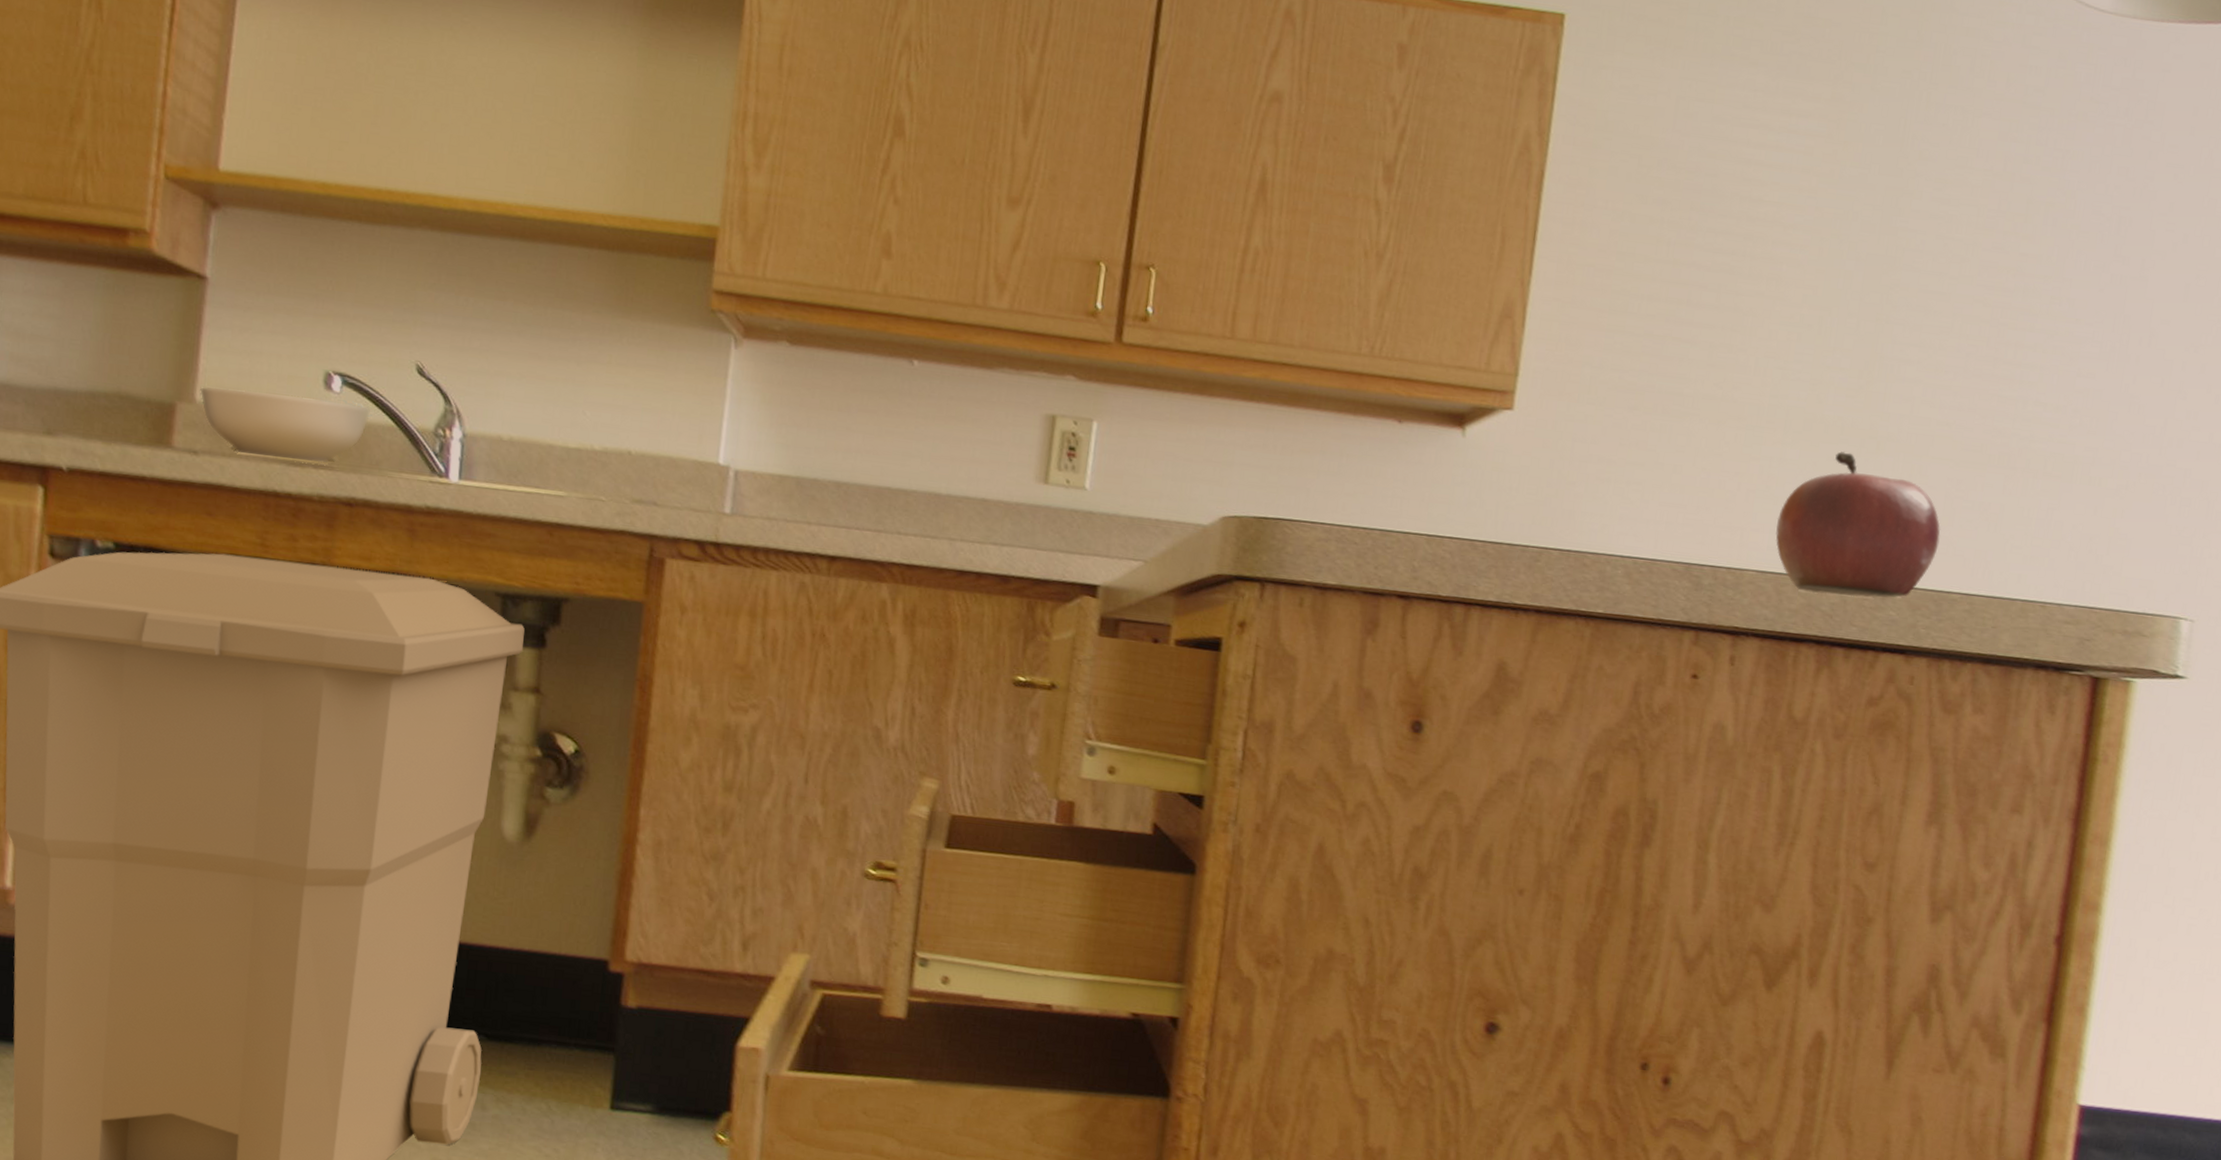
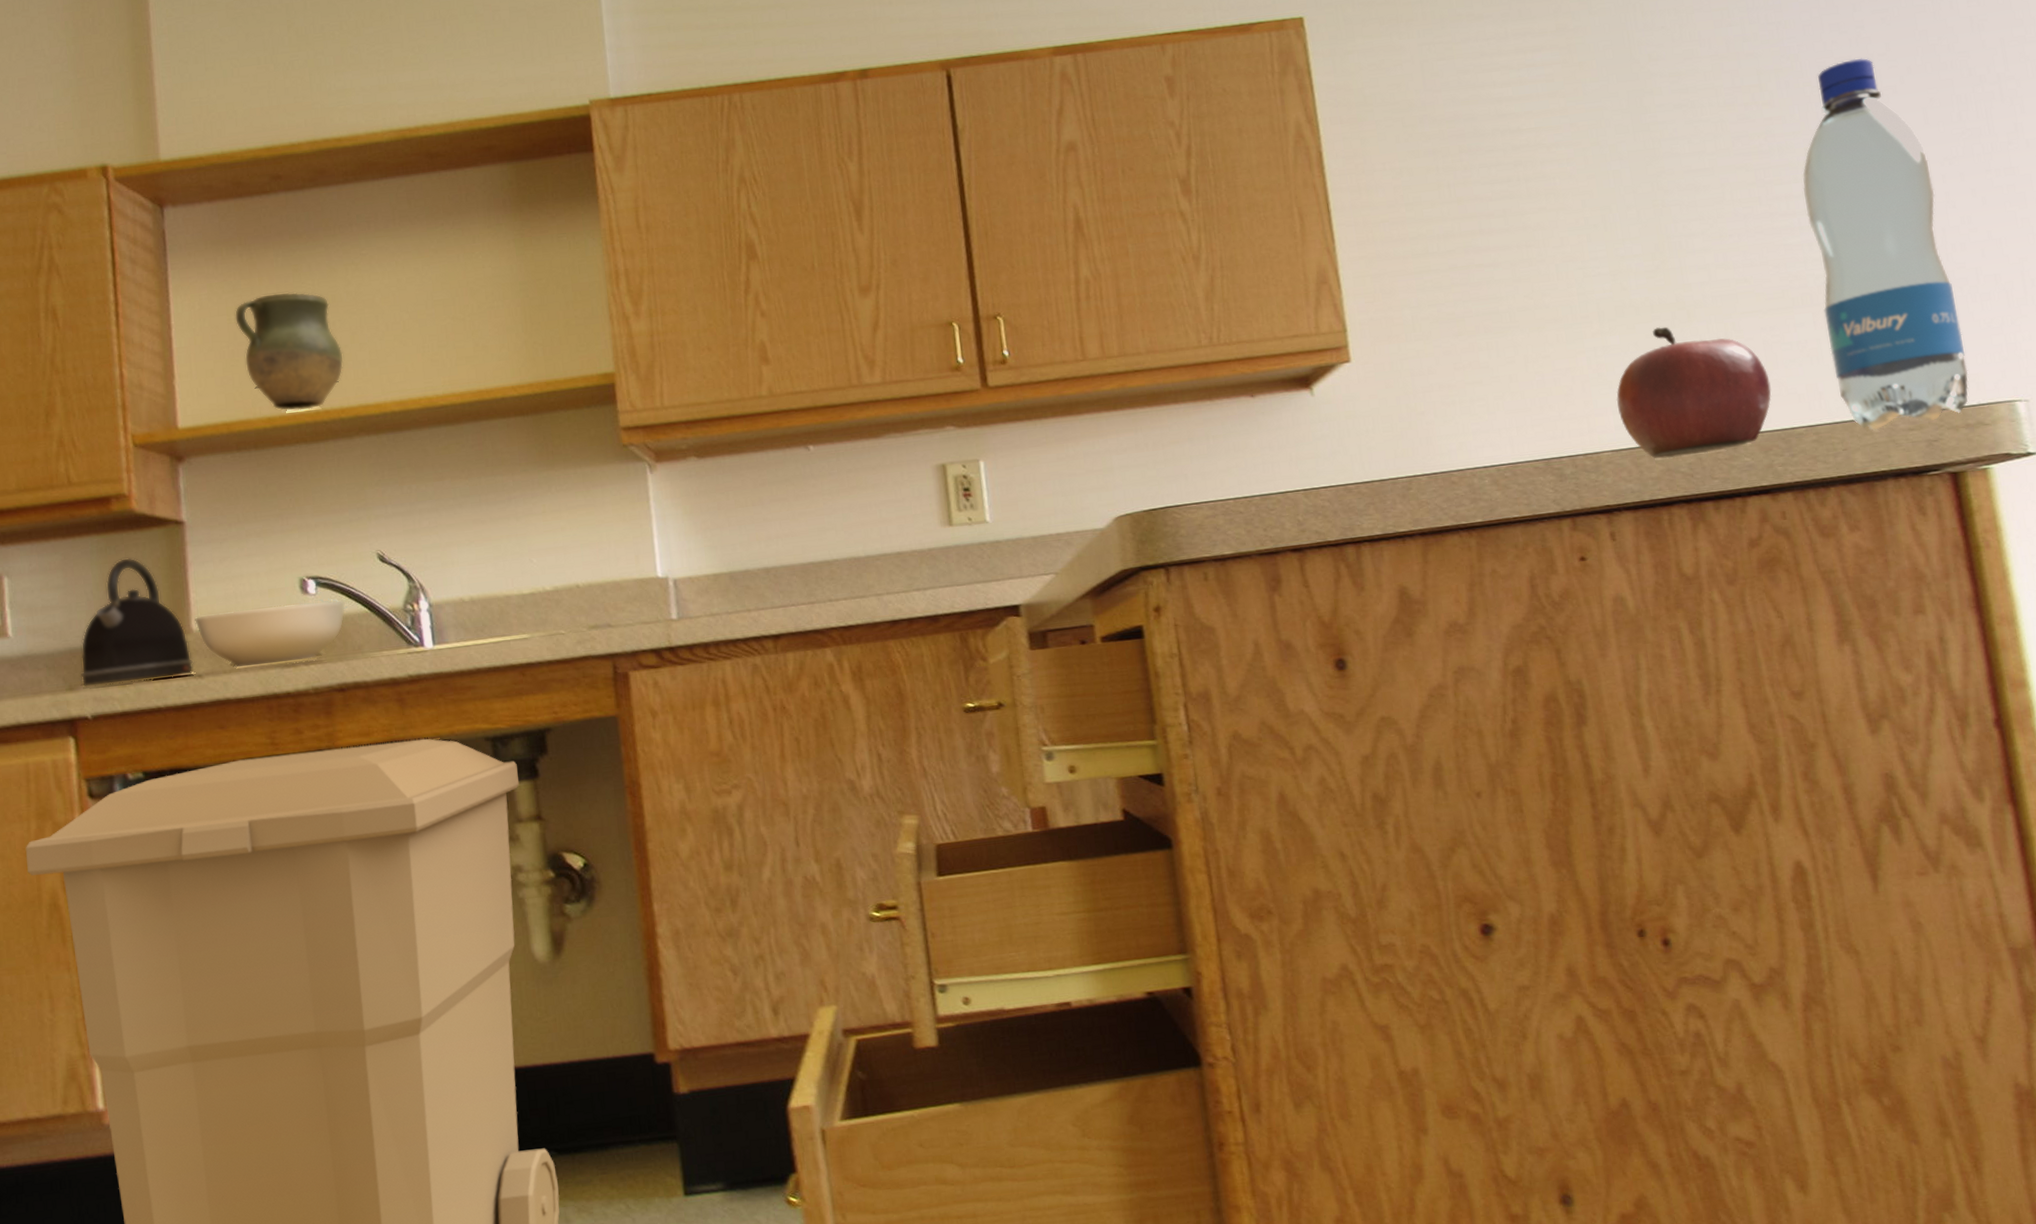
kettle: none [61,302,190,448] -> present [80,558,193,687]
ceramic jug: none [305,41,420,185] -> present [235,292,343,411]
bottle: none [2007,211,2174,620] -> present [1802,58,1969,430]

